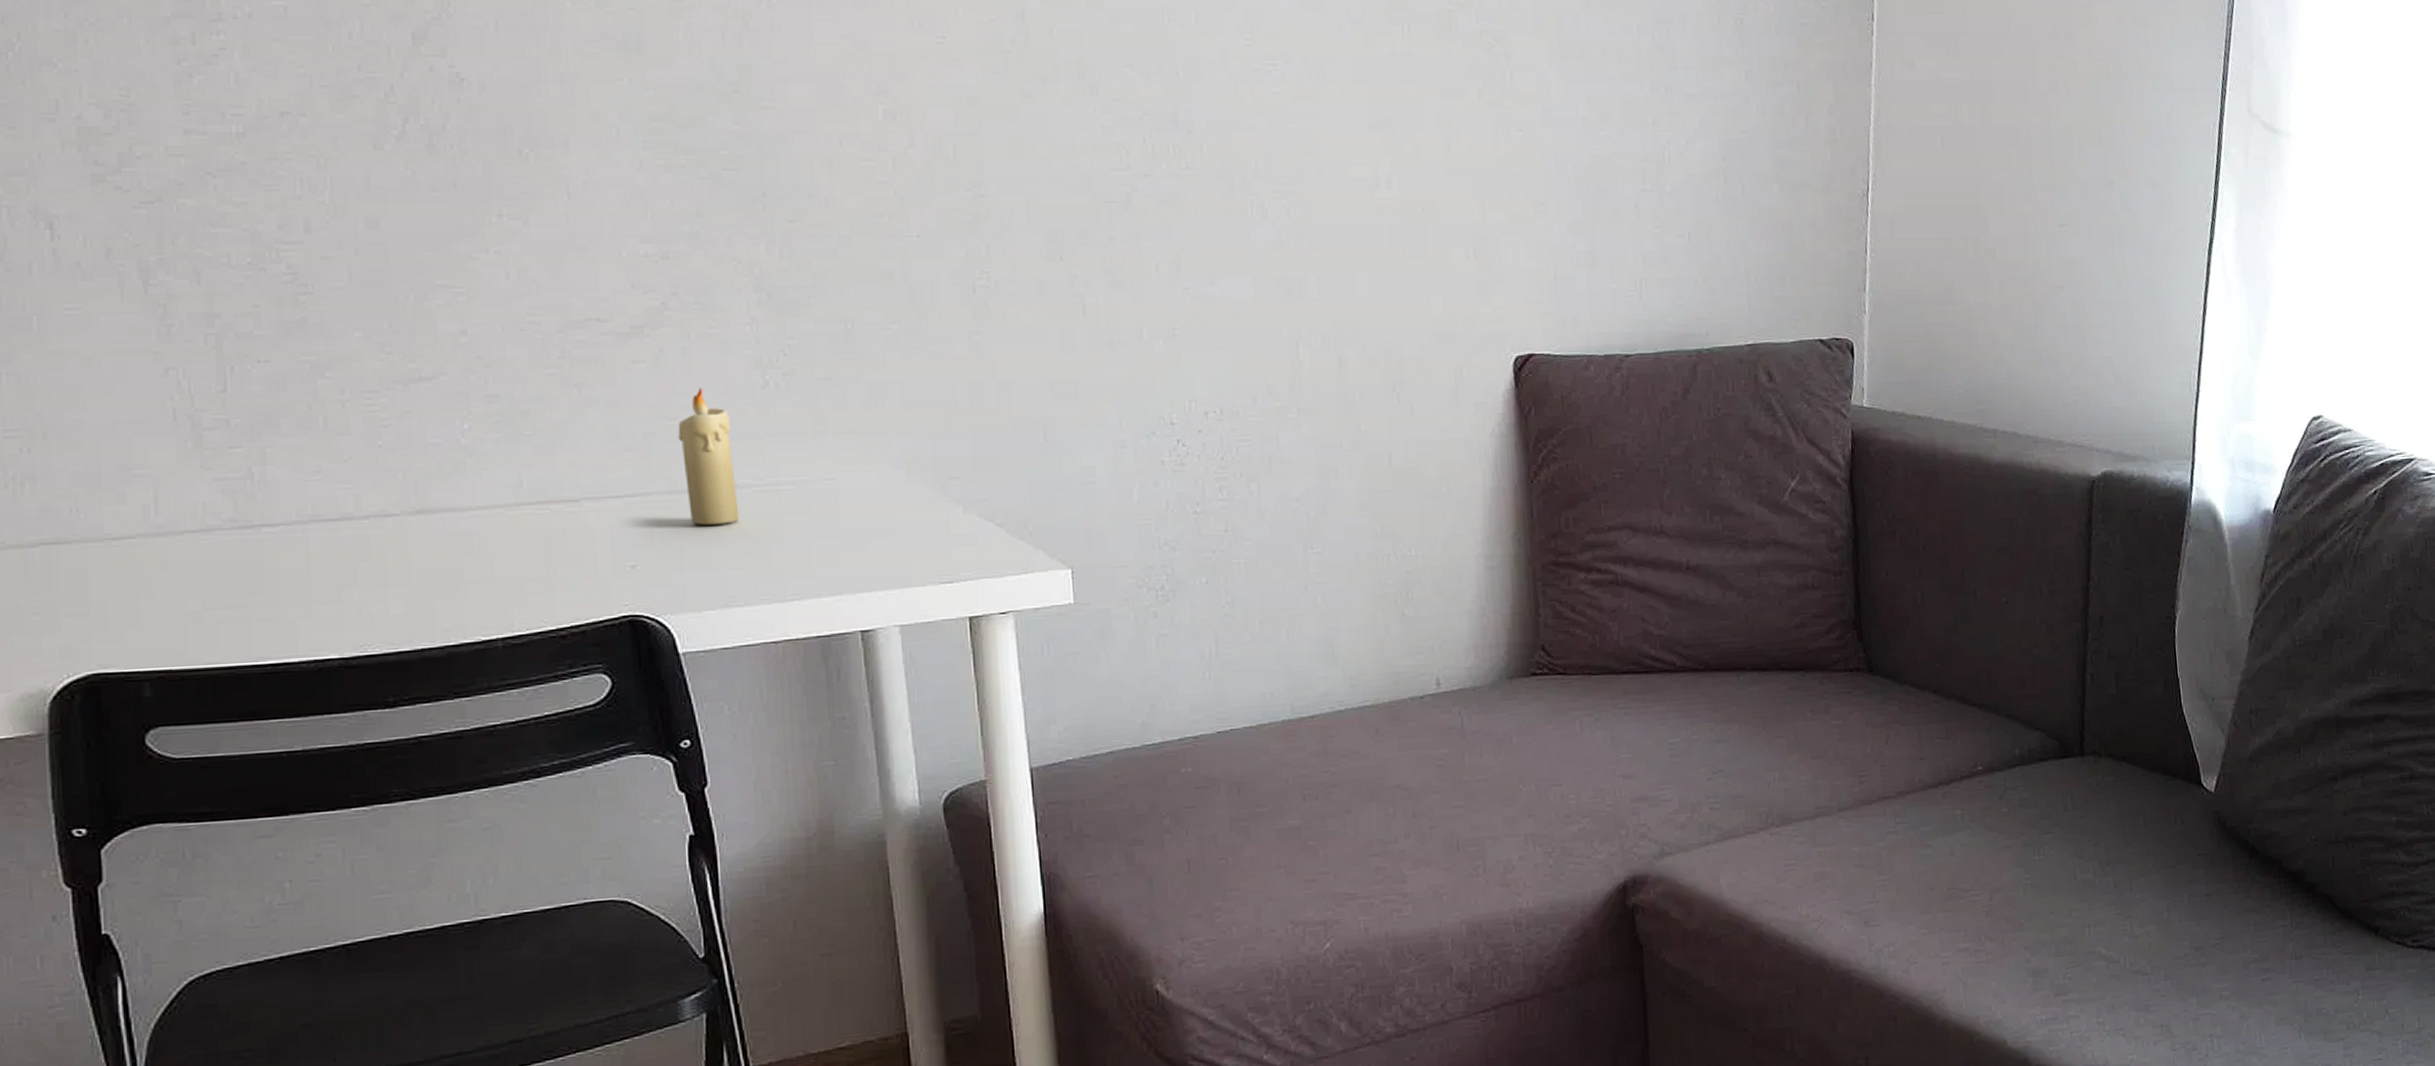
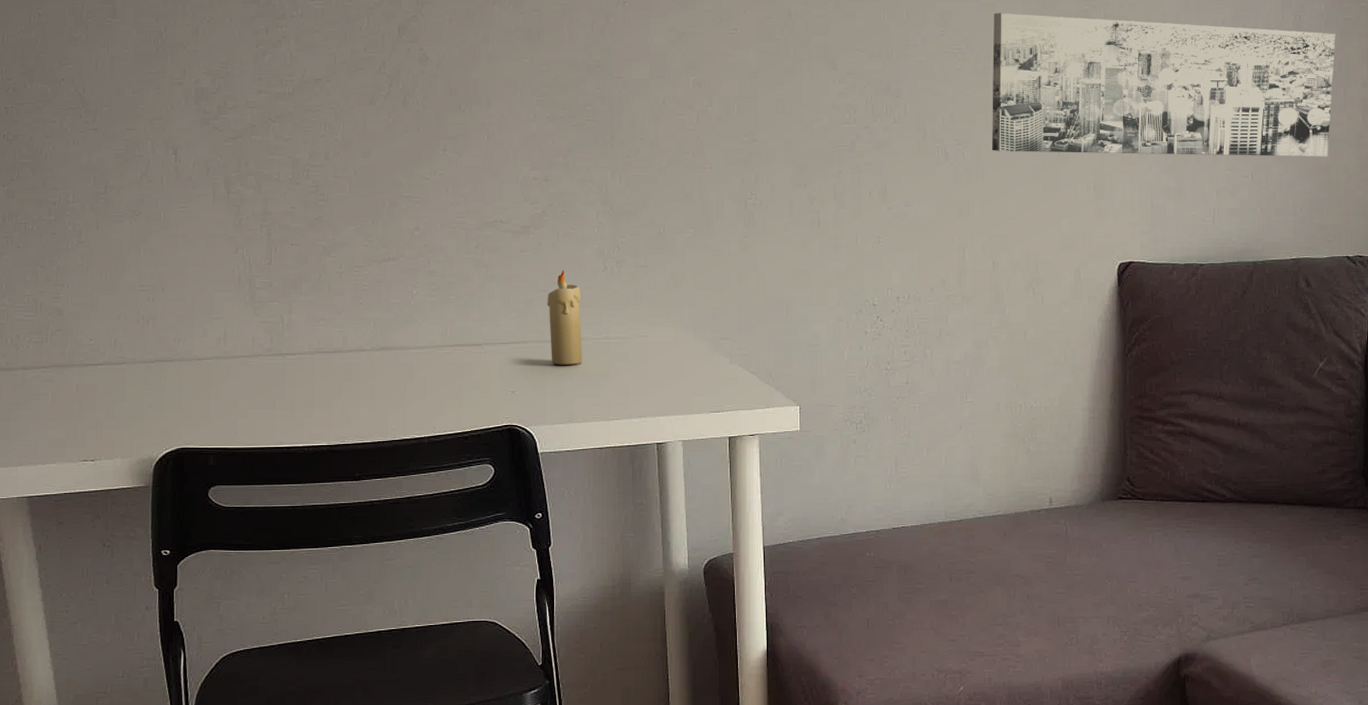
wall art: none [1320,14,1791,209] -> present [992,13,1336,157]

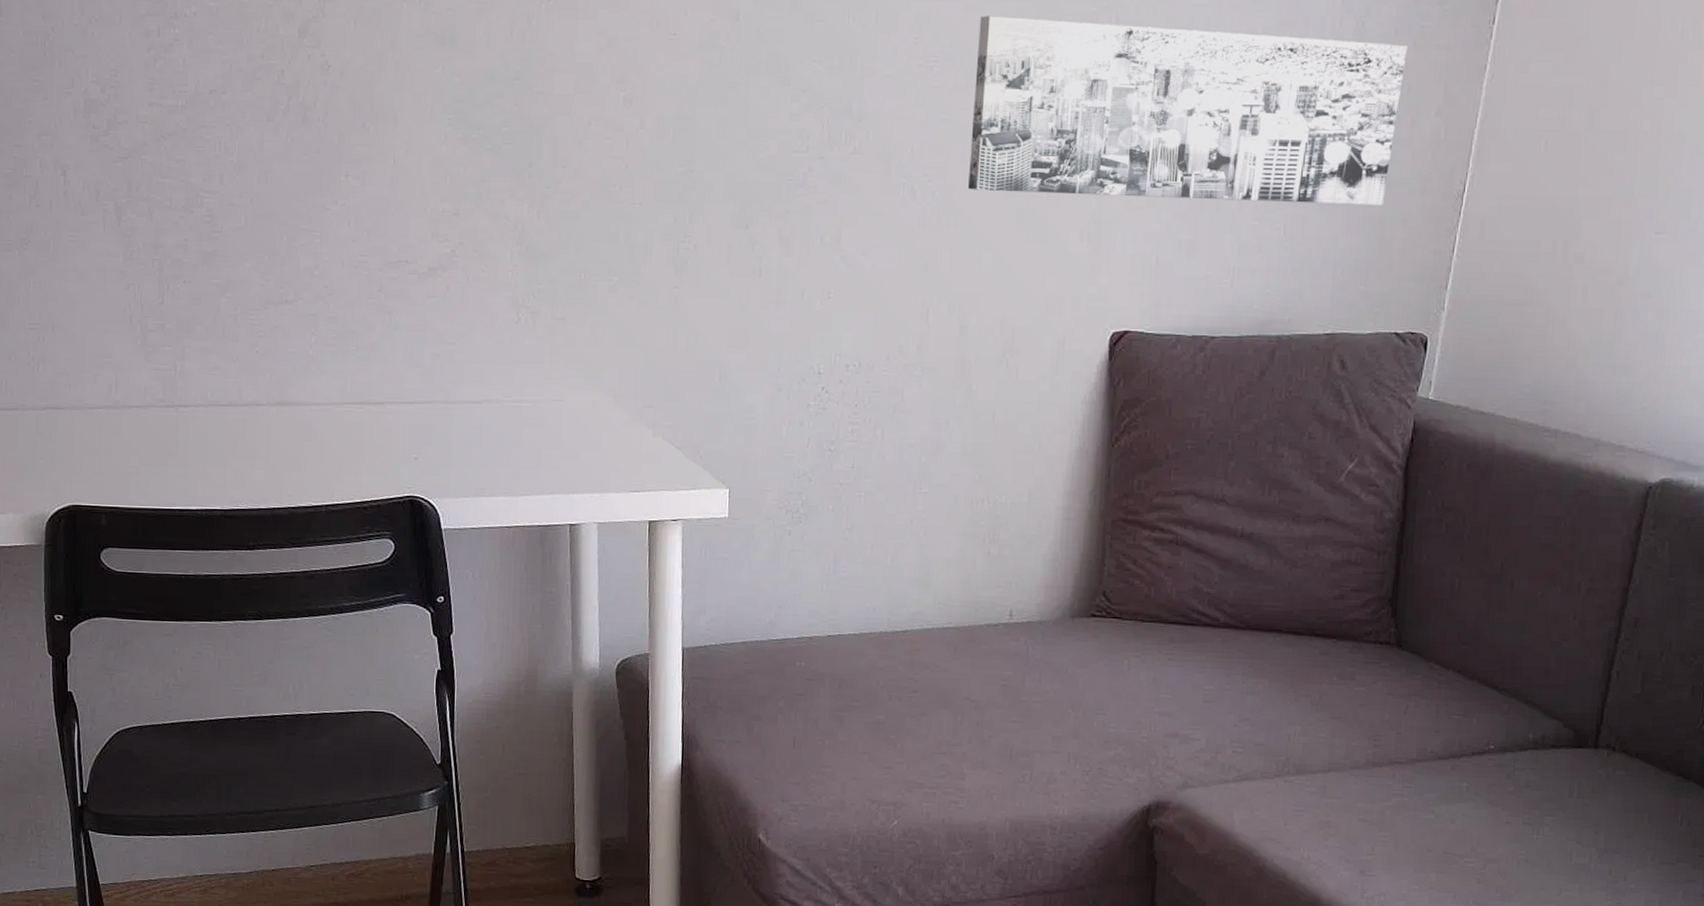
candle: present [547,270,583,365] -> none [454,320,492,430]

